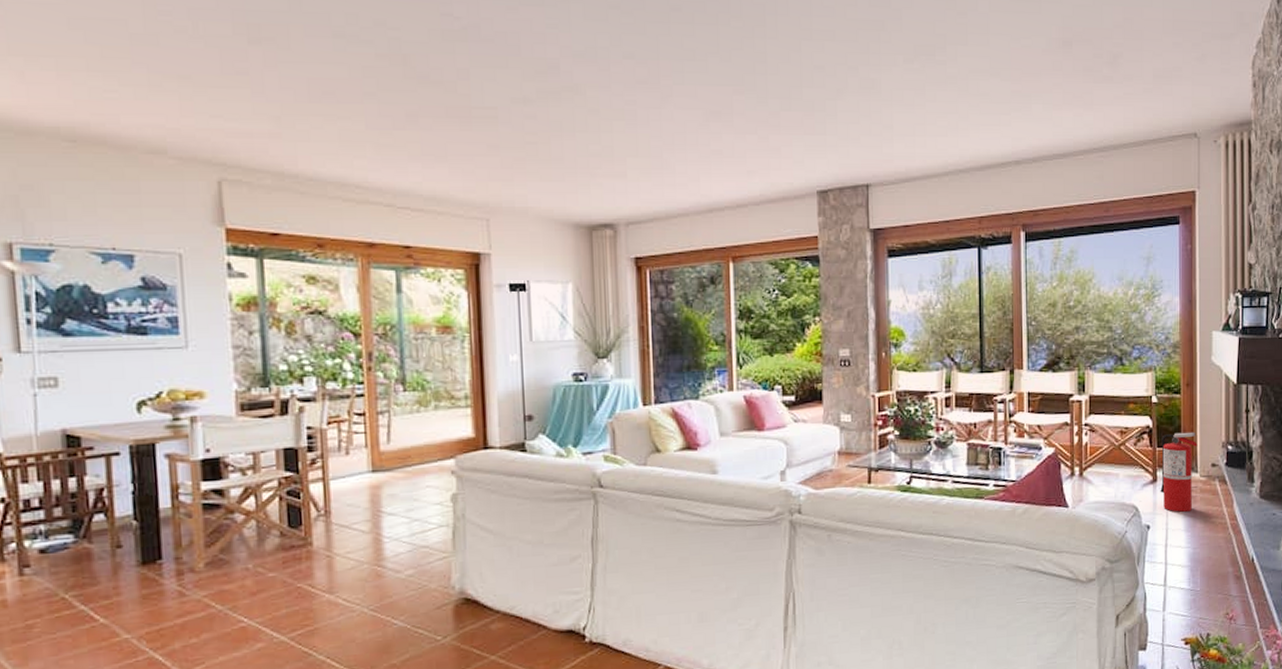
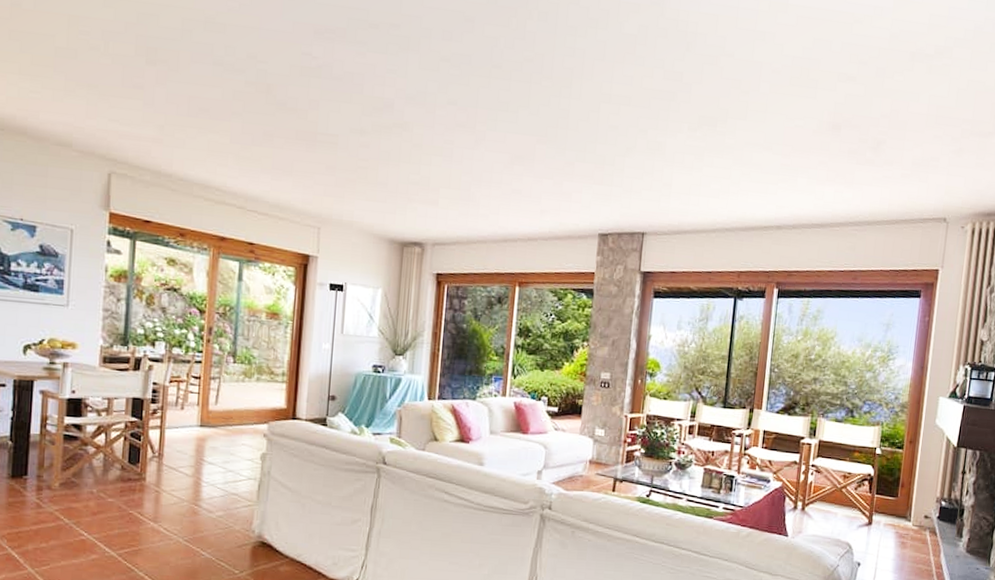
fire extinguisher: present [1160,431,1198,512] -> none [874,483,914,555]

